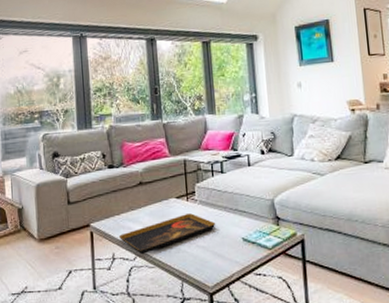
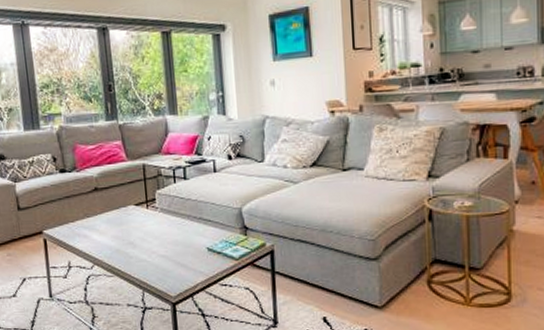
decorative tray: present [118,213,216,255] -> none [74,222,179,264]

